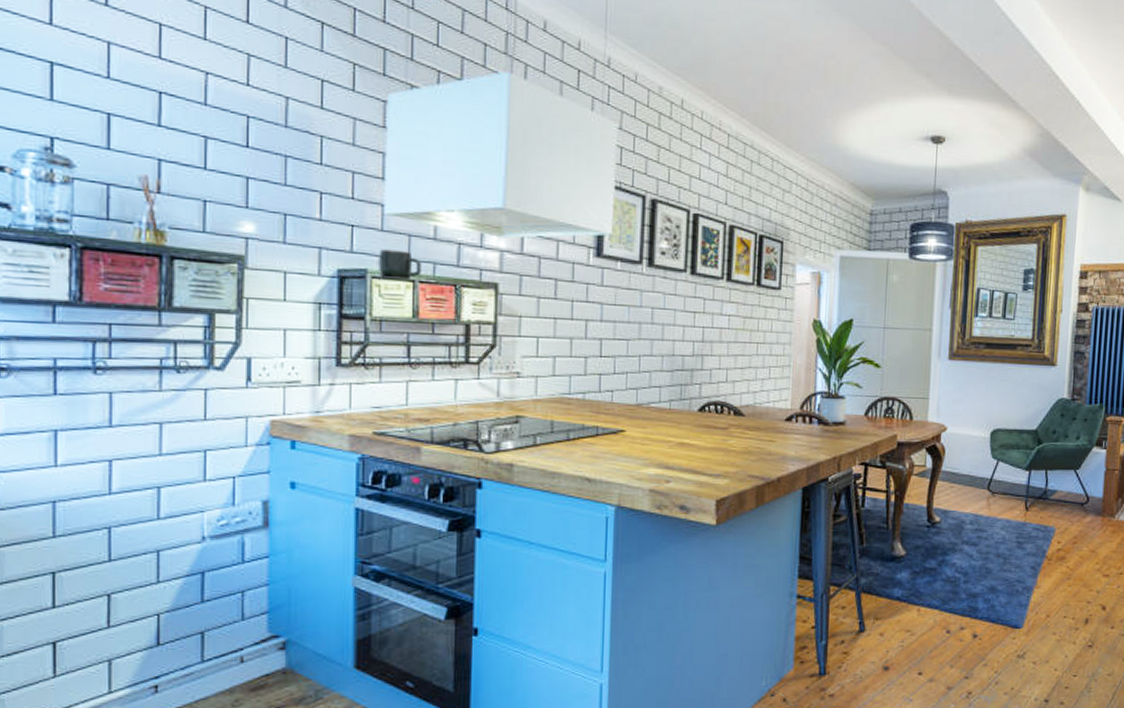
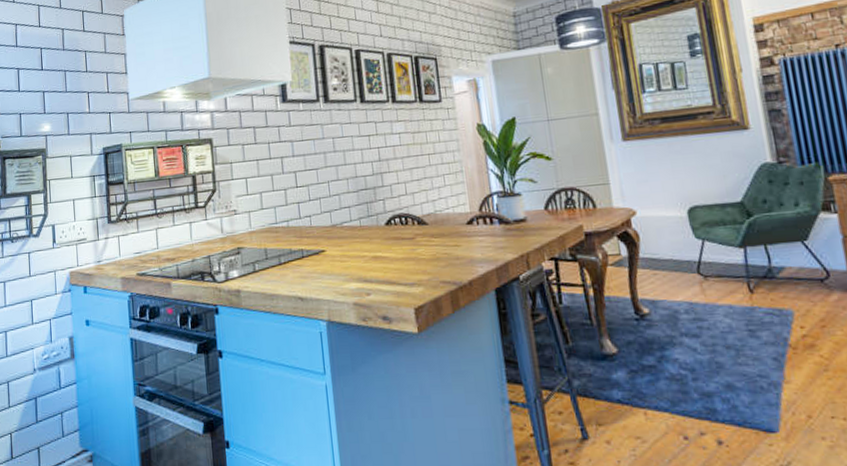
mug: present [379,249,422,281] -> none [128,125,158,150]

